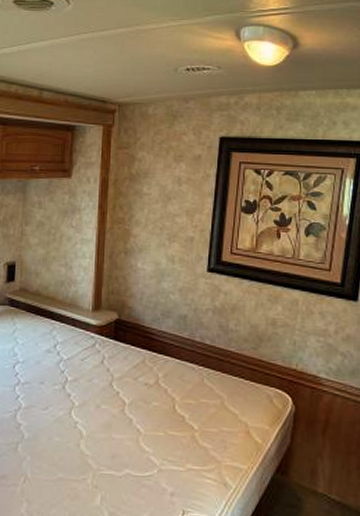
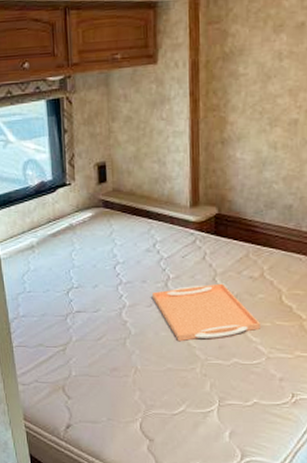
serving tray: none [49,388,153,449] -> present [152,283,260,342]

